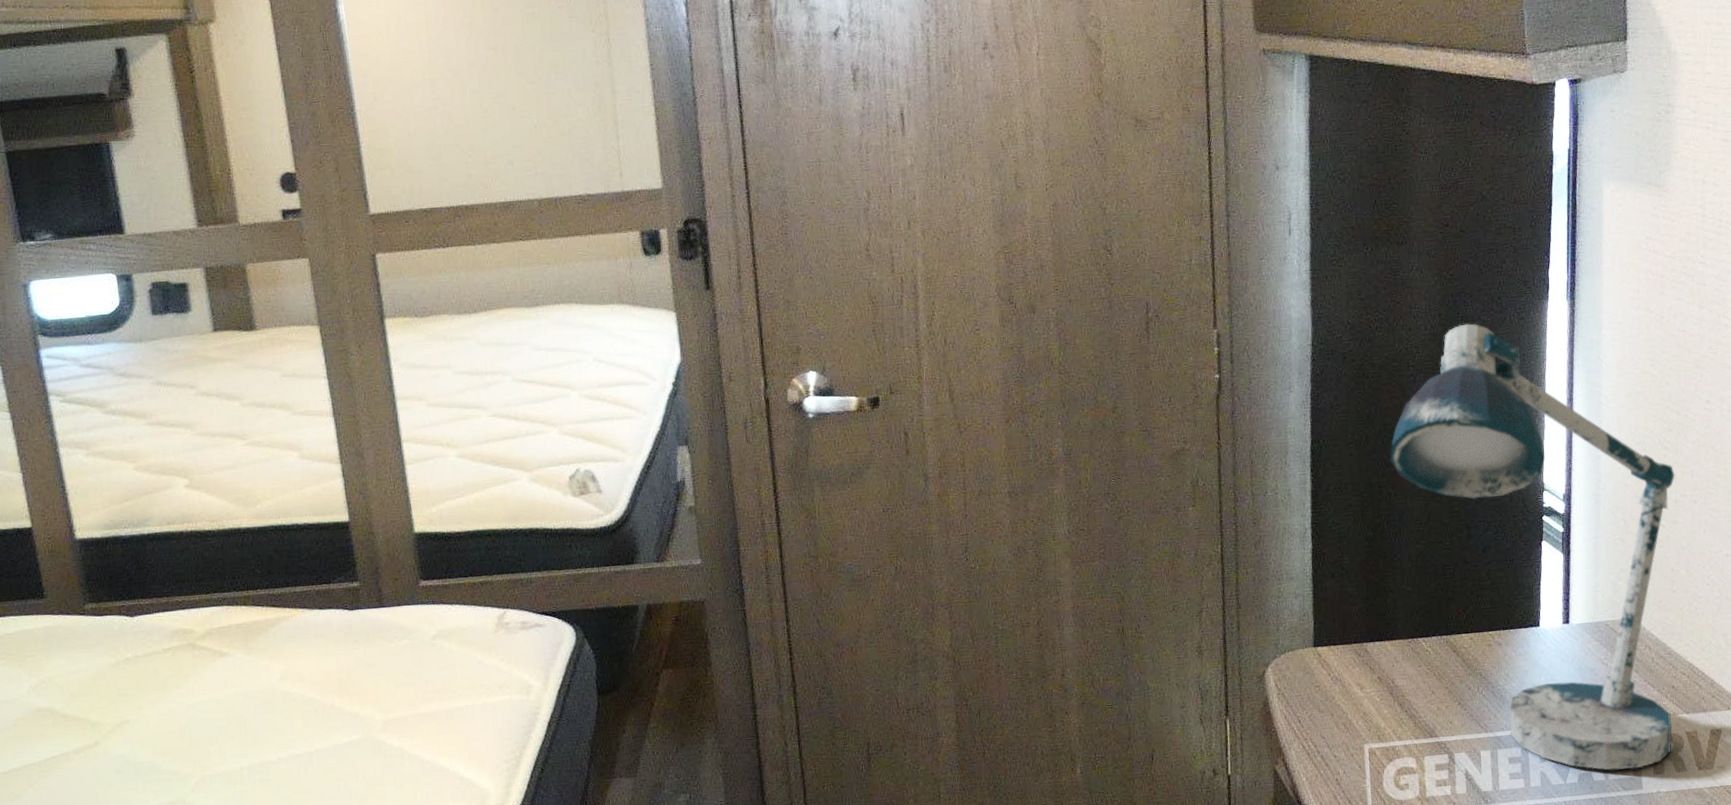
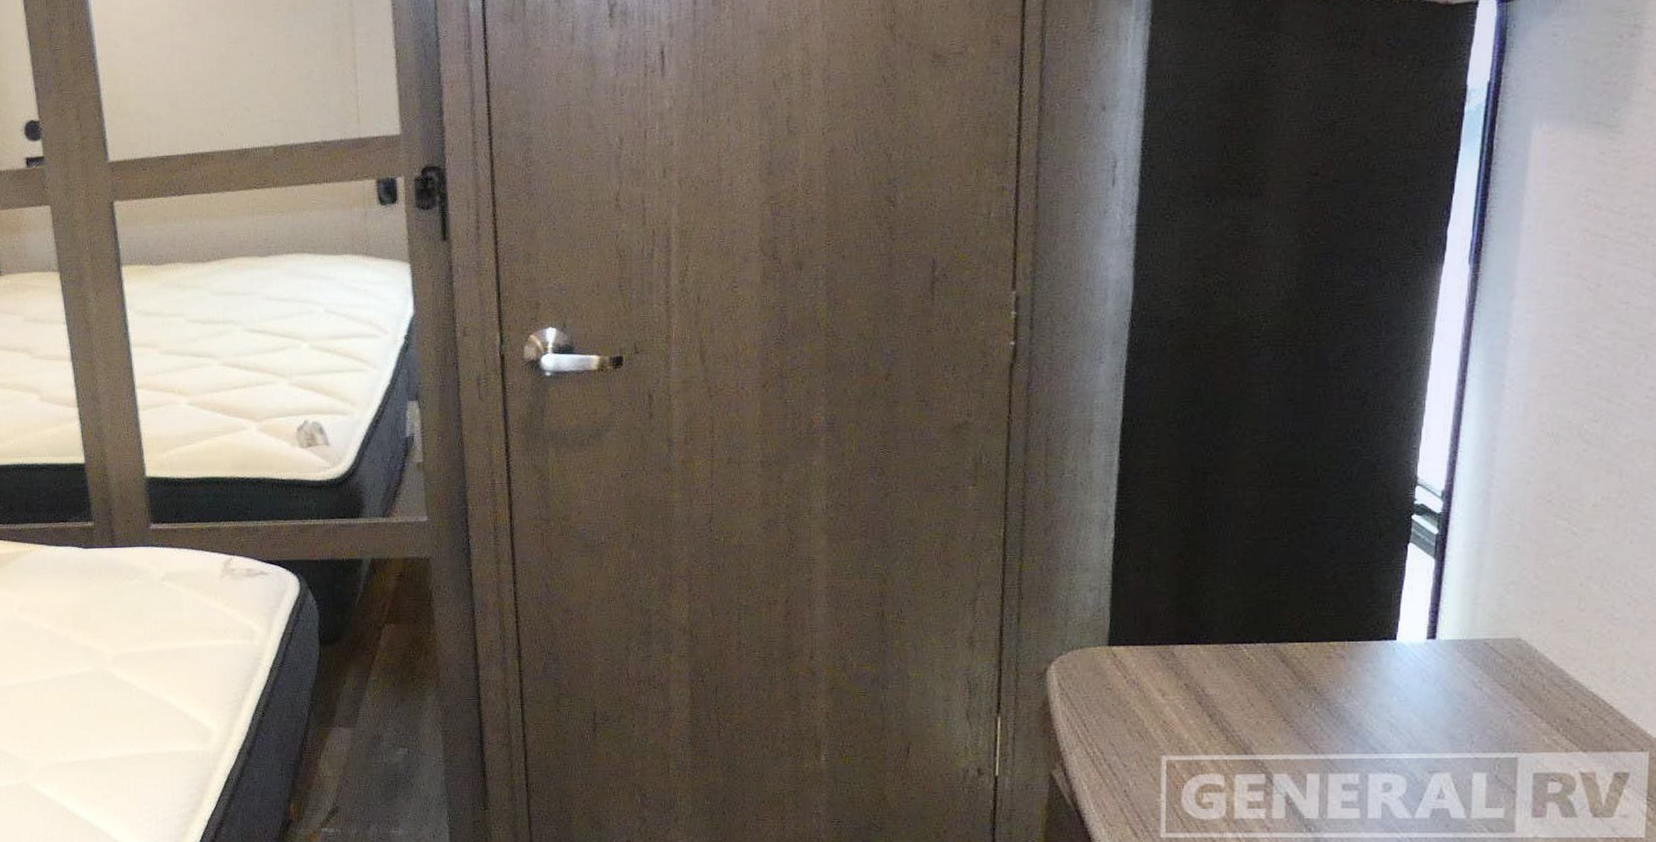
desk lamp: present [1389,323,1675,771] -> none [1219,289,1597,809]

